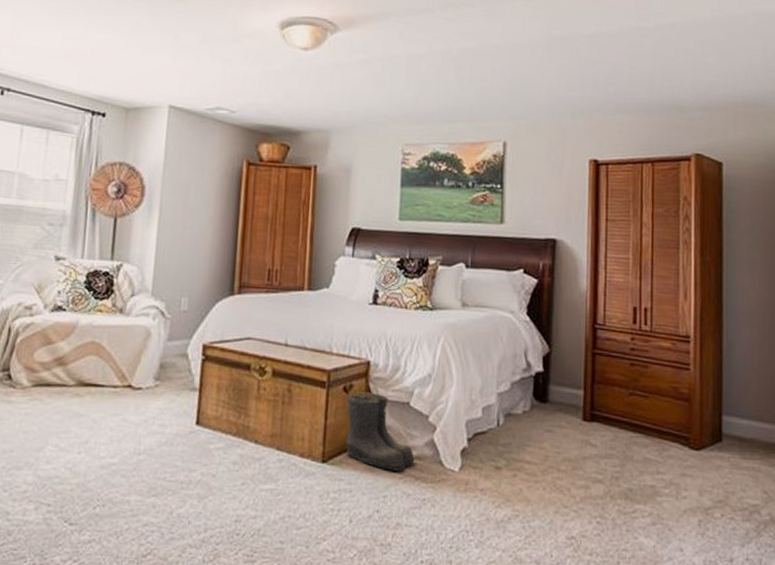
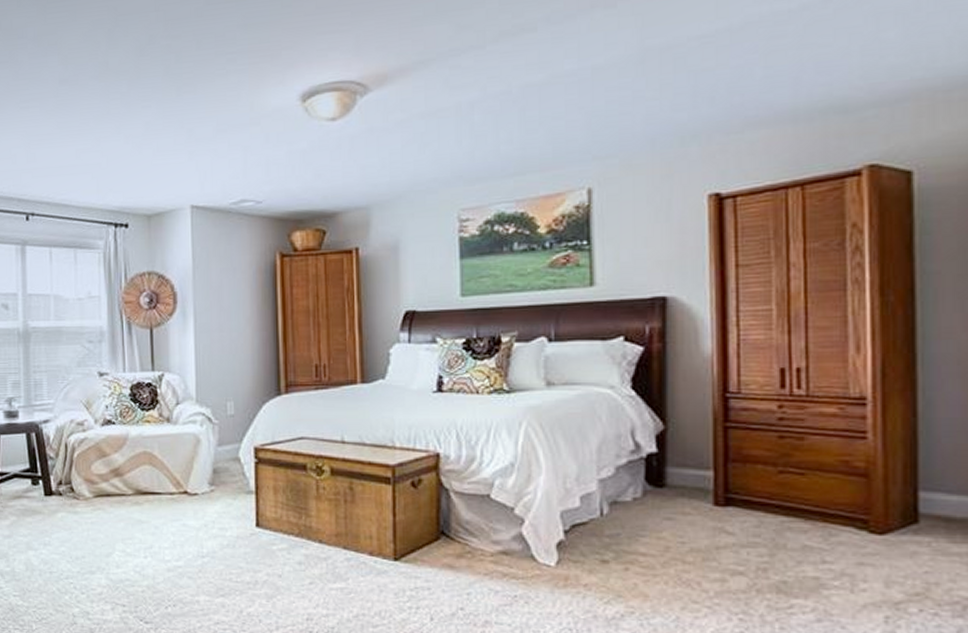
boots: present [346,392,416,472] -> none [417,486,503,568]

